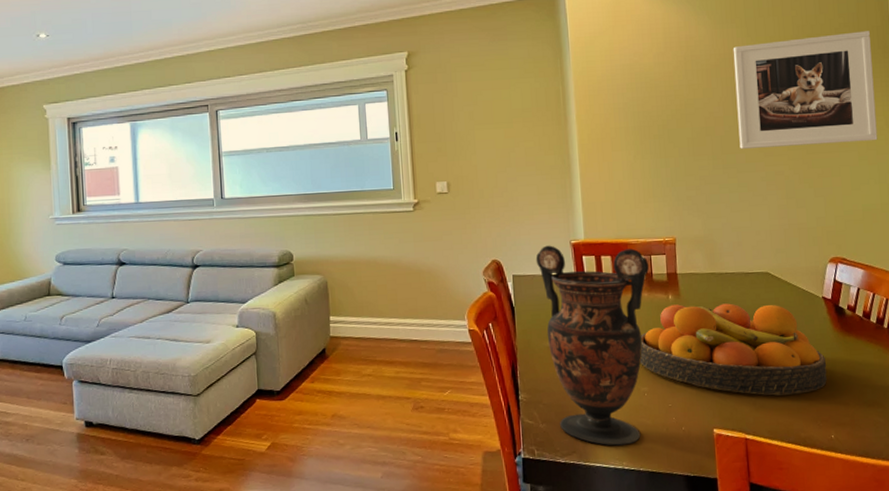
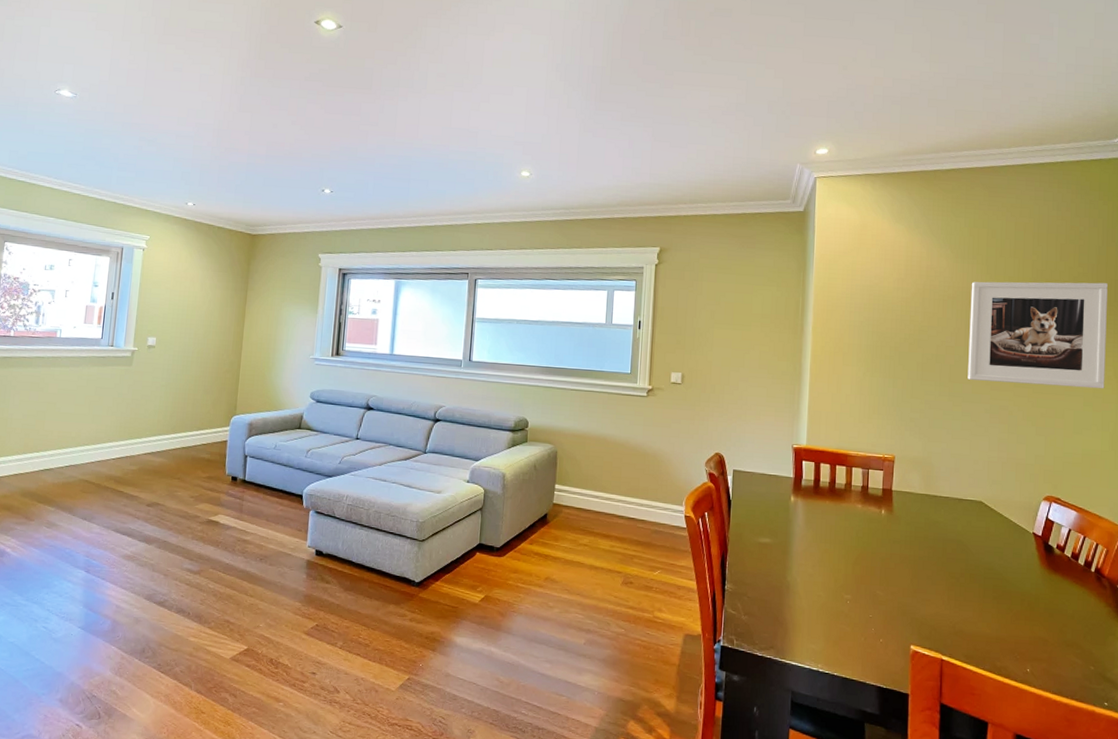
vase: present [535,245,649,446] -> none [757,446,866,648]
fruit bowl: present [640,303,827,396] -> none [847,519,1030,624]

